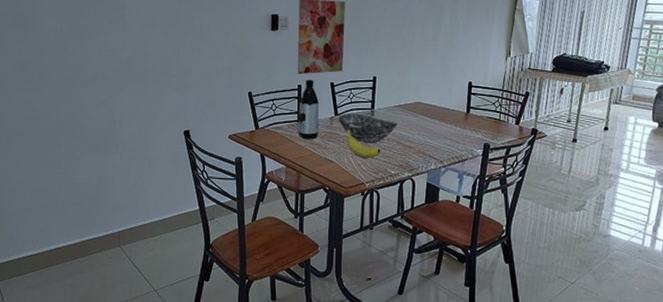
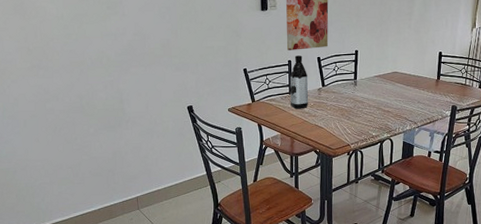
bowl: present [339,113,397,142] -> none [326,84,377,109]
fruit: present [347,128,381,159] -> none [333,98,363,124]

